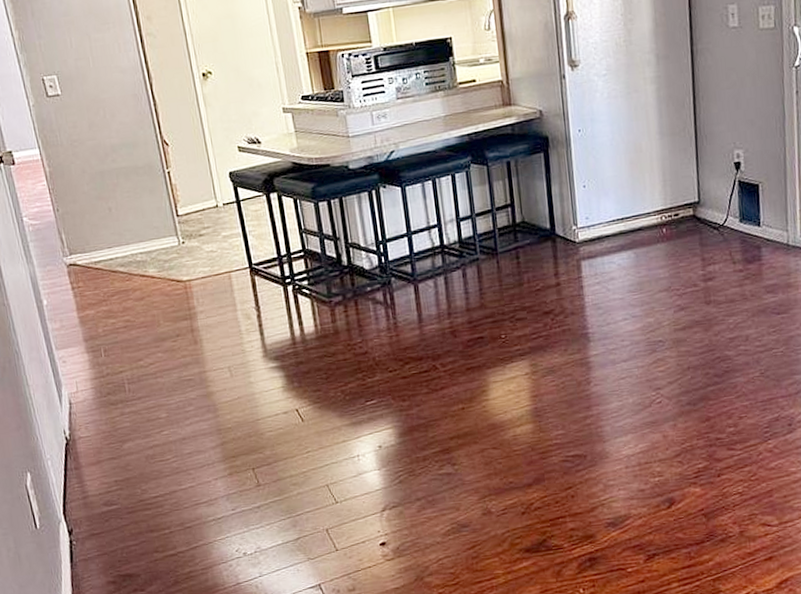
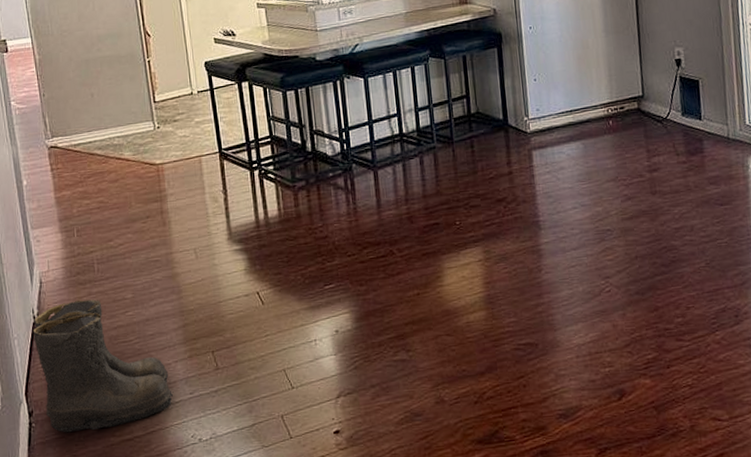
boots: none [65,419,215,550] -> present [32,299,174,433]

